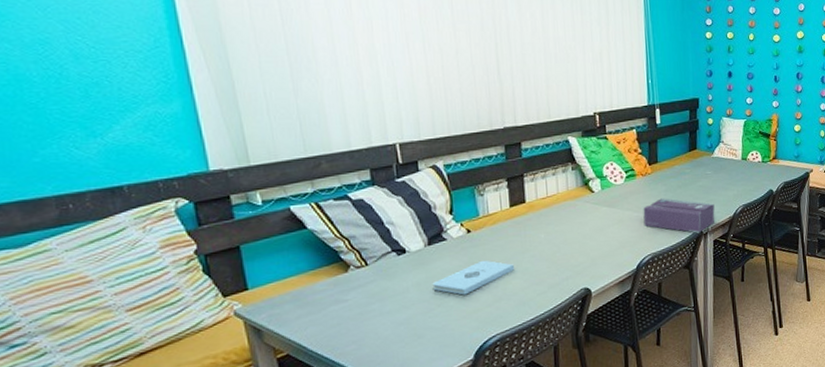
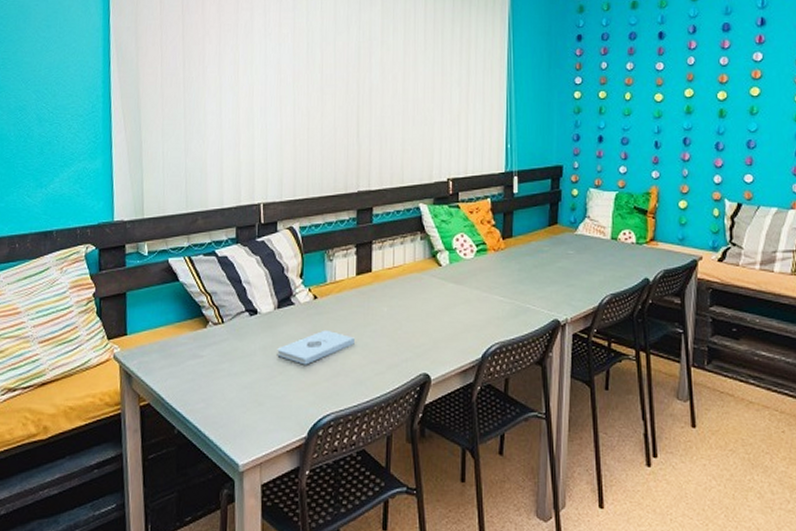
tissue box: present [643,198,715,233] -> none [493,278,576,323]

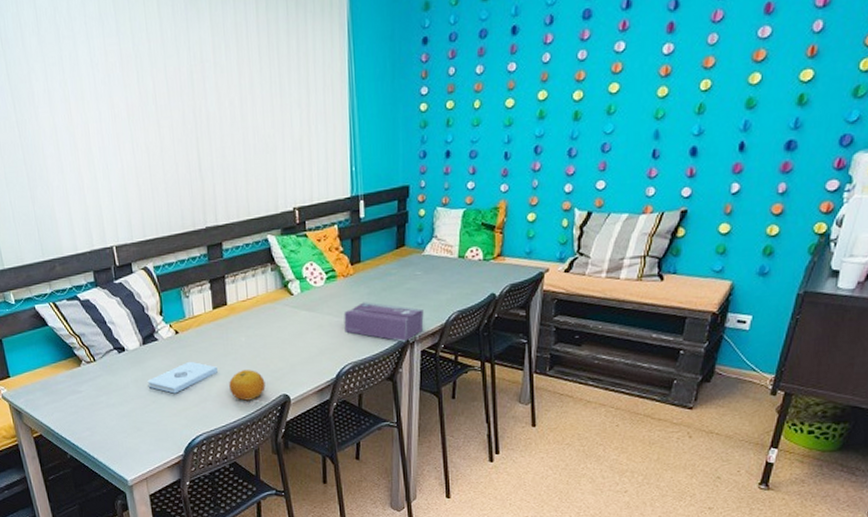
fruit: none [365,343,405,378] -> present [229,370,266,401]
tissue box: none [493,278,576,323] -> present [344,302,424,342]

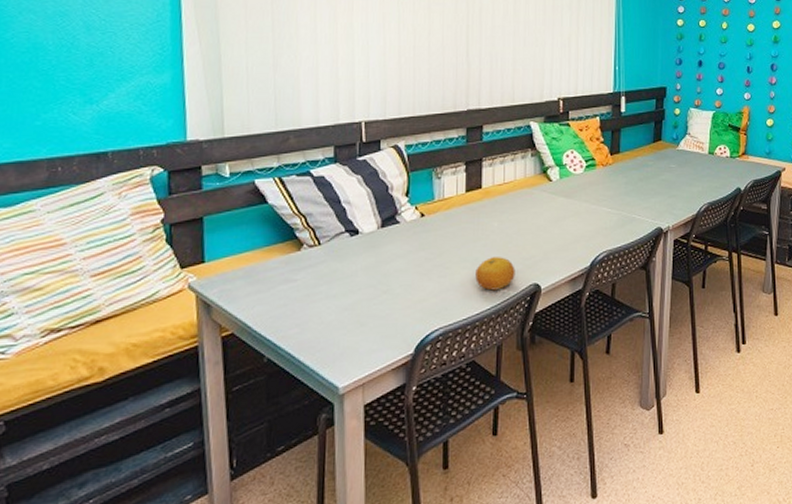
notepad: present [147,361,218,394] -> none [381,246,464,283]
tissue box: present [344,302,424,342] -> none [601,191,677,231]

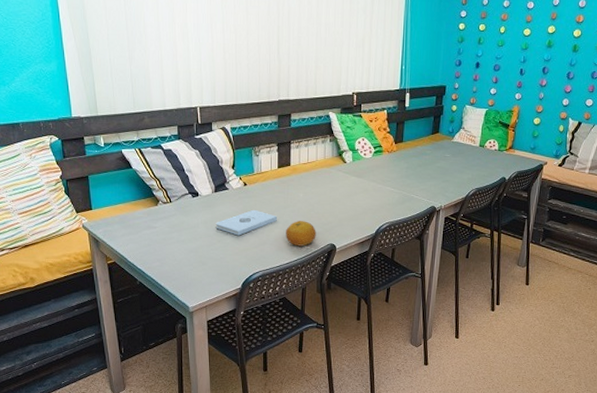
notepad: none [381,246,464,283] -> present [216,209,277,236]

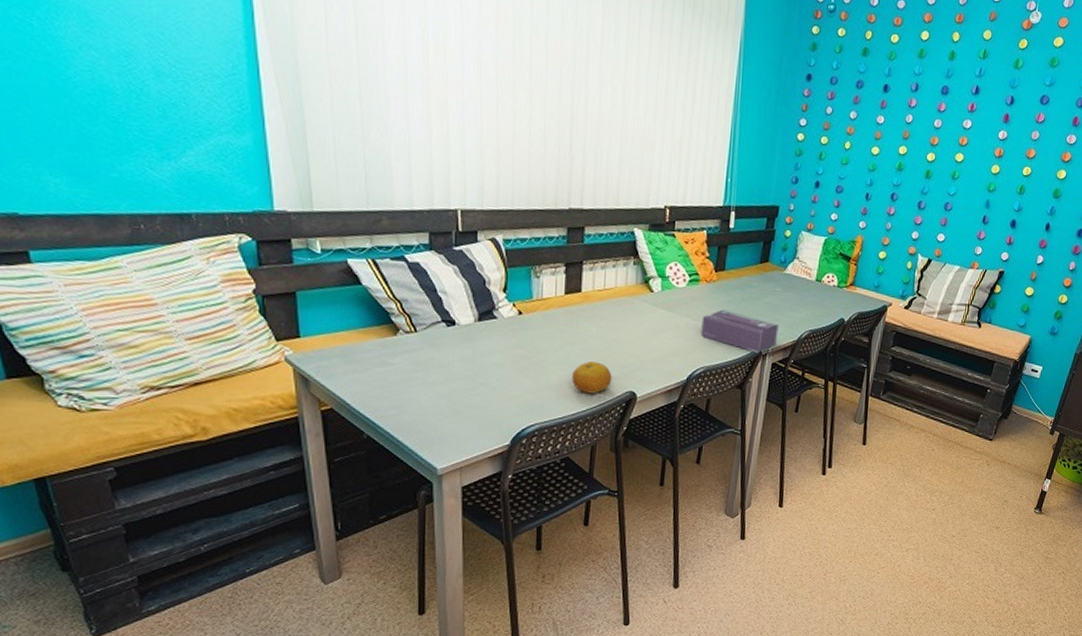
notepad: present [216,209,277,236] -> none [478,345,561,378]
tissue box: none [385,174,449,209] -> present [701,309,779,353]

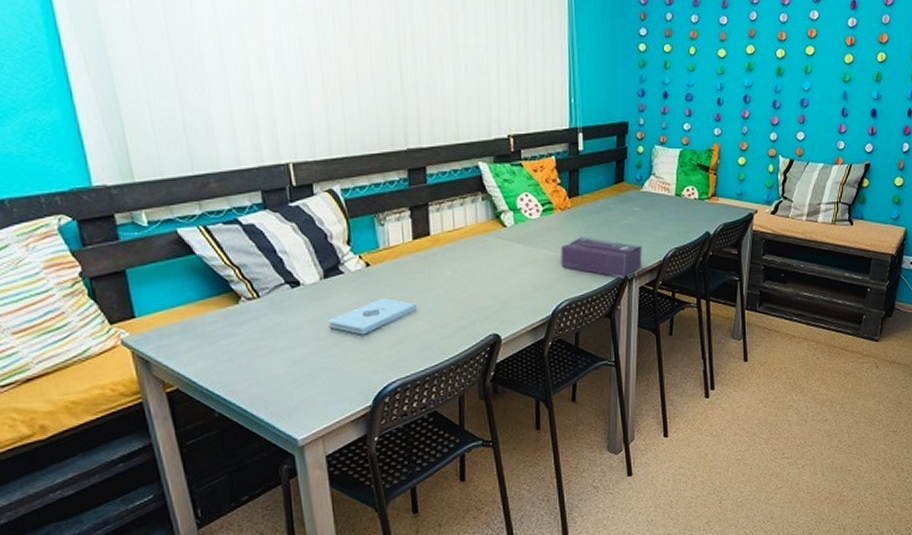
notepad: none [478,345,561,378] -> present [328,297,417,335]
fruit: present [572,361,612,394] -> none [430,307,473,342]

